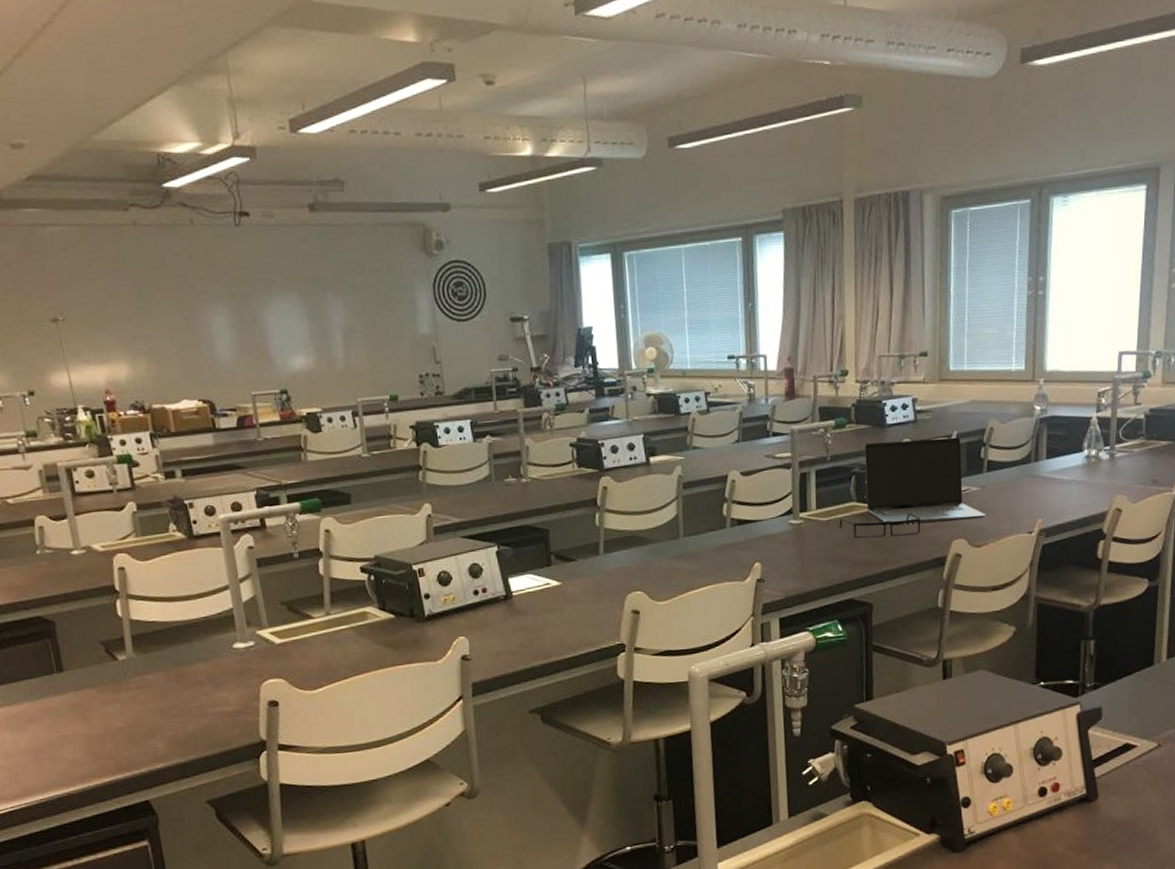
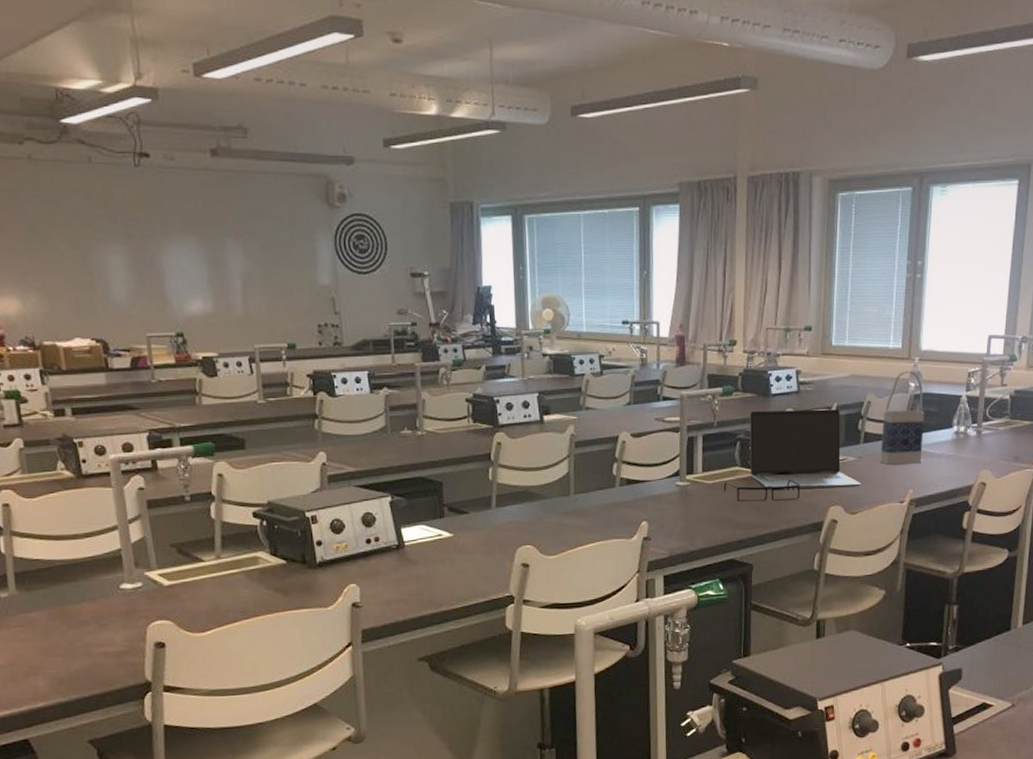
bag: none [1005,393,1053,494] -> present [879,370,925,465]

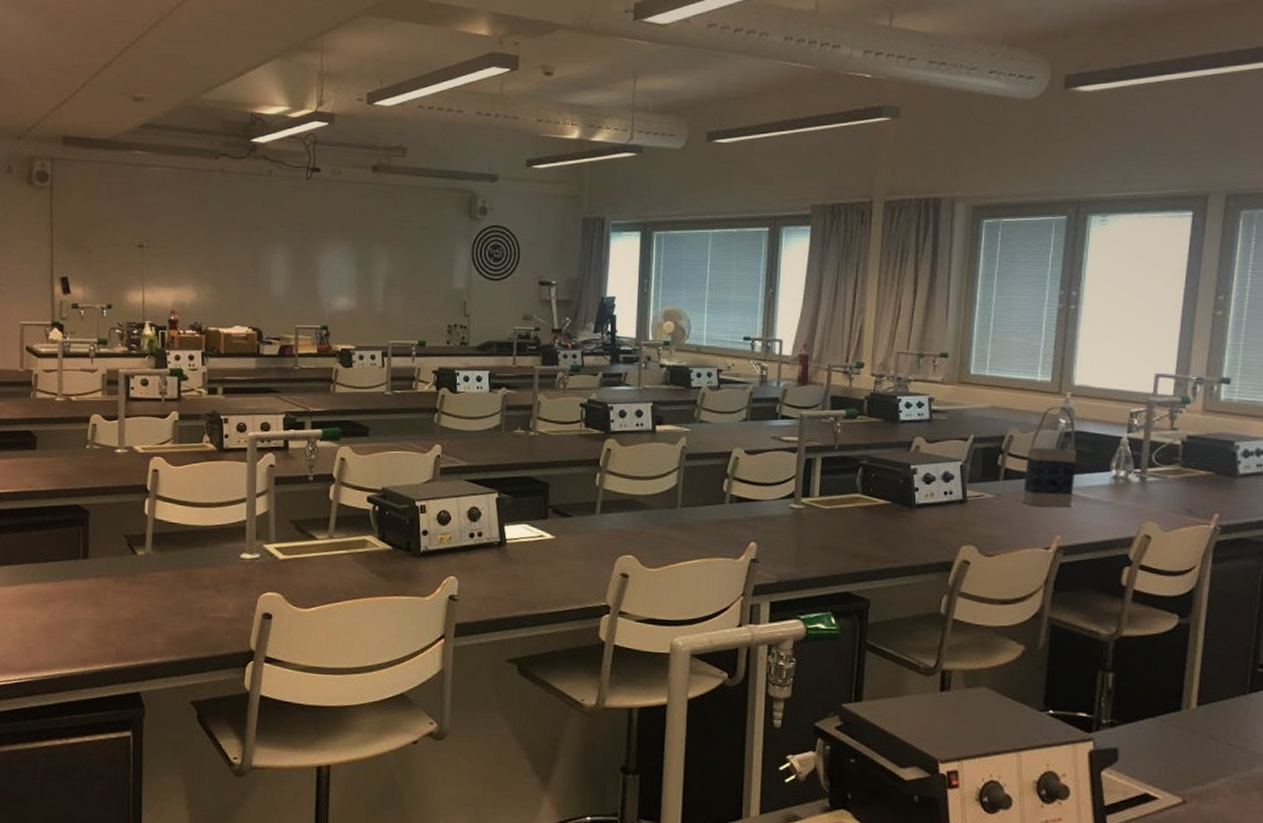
glasses: present [723,479,801,502] -> none [841,509,929,535]
laptop: present [750,409,861,490] -> none [872,436,999,527]

